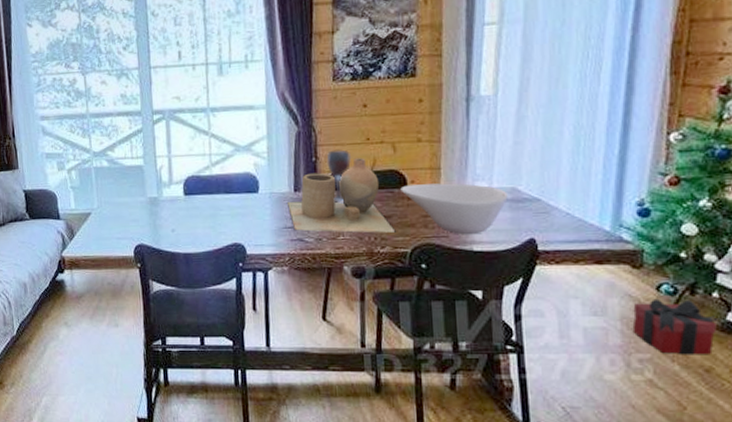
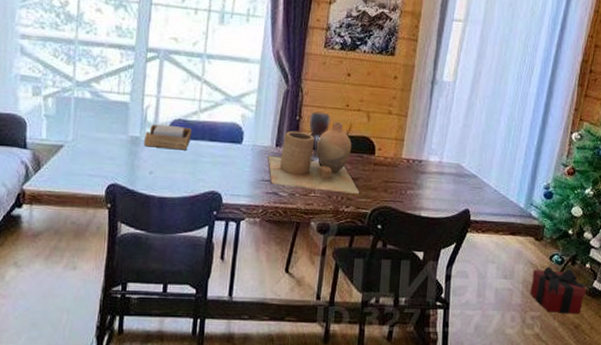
napkin holder: none [162,182,207,206] -> present [143,124,192,150]
bowl: present [400,183,508,235] -> none [369,152,453,202]

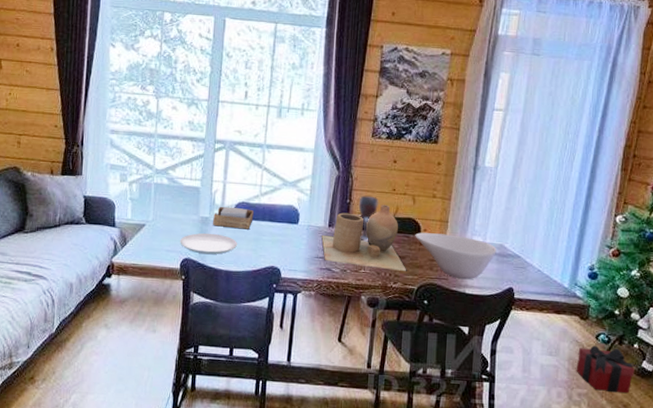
plate: none [105,154,172,179] -> present [180,232,237,255]
bowl: none [369,152,453,202] -> present [415,232,497,280]

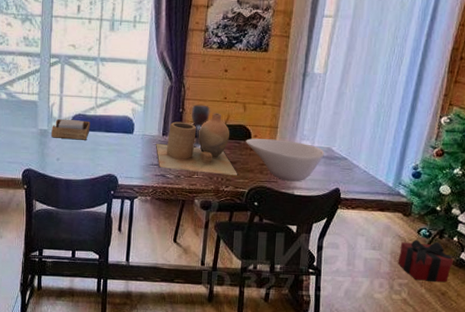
plate: present [180,232,237,255] -> none [21,144,75,165]

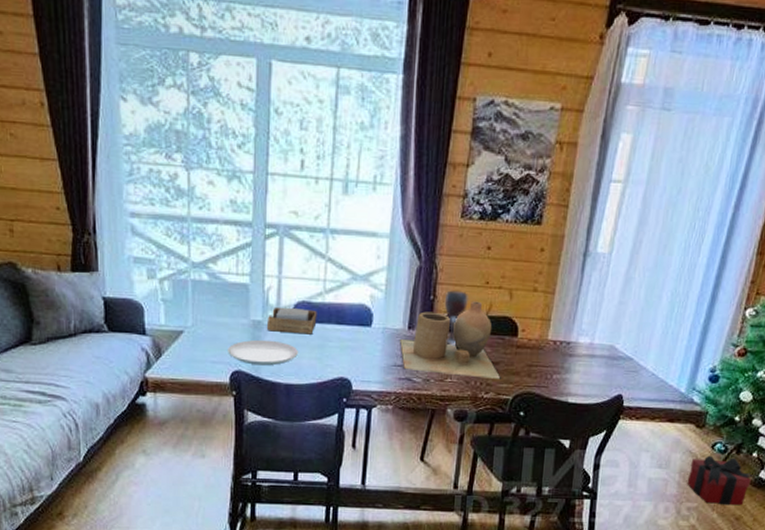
plate: none [21,144,75,165] -> present [228,339,298,366]
bowl: present [246,138,324,182] -> none [511,333,606,387]

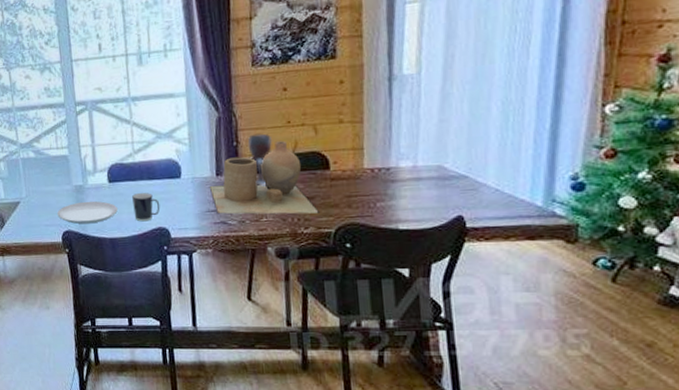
napkin holder: present [266,306,317,335] -> none [87,170,131,194]
mug: none [316,338,345,370] -> present [132,193,160,222]
gift box: present [687,455,754,506] -> none [567,273,662,330]

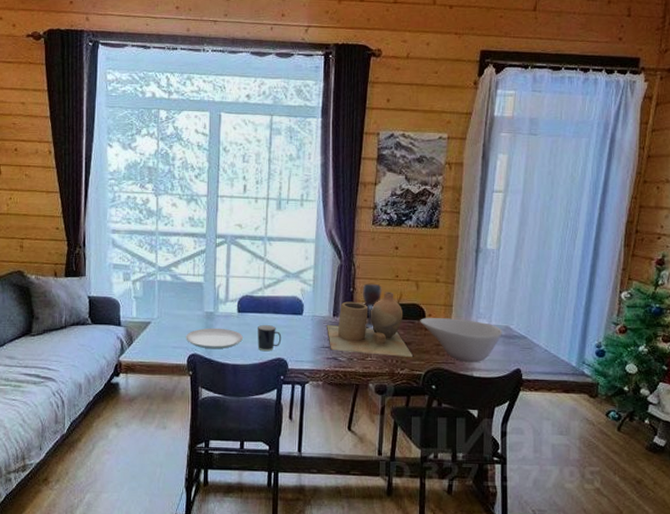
bowl: none [323,163,434,214] -> present [420,318,502,363]

